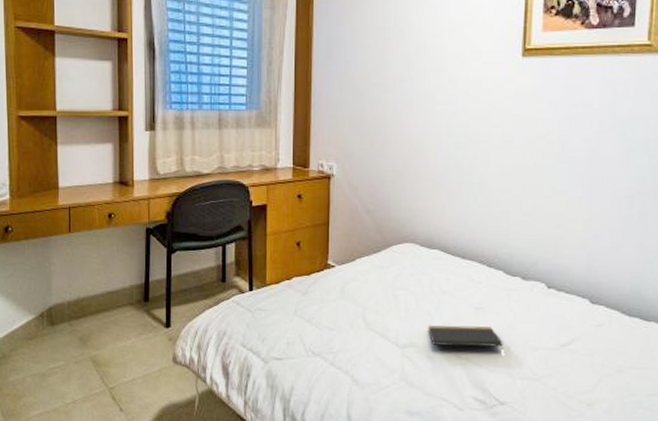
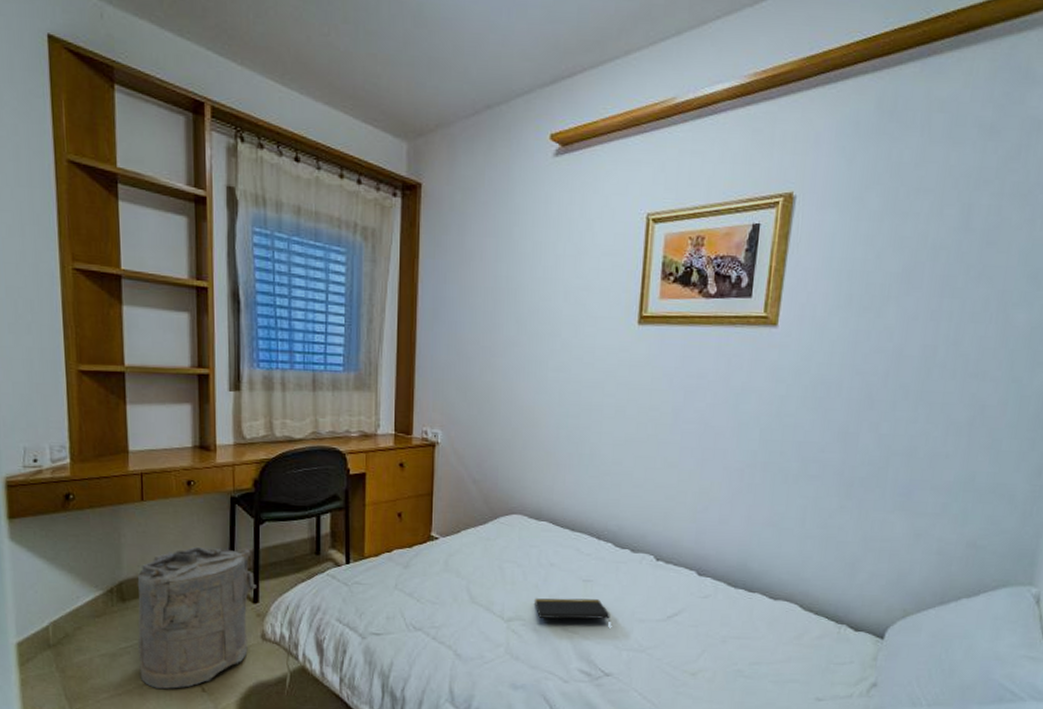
laundry hamper: none [64,274,168,408] -> present [137,546,256,689]

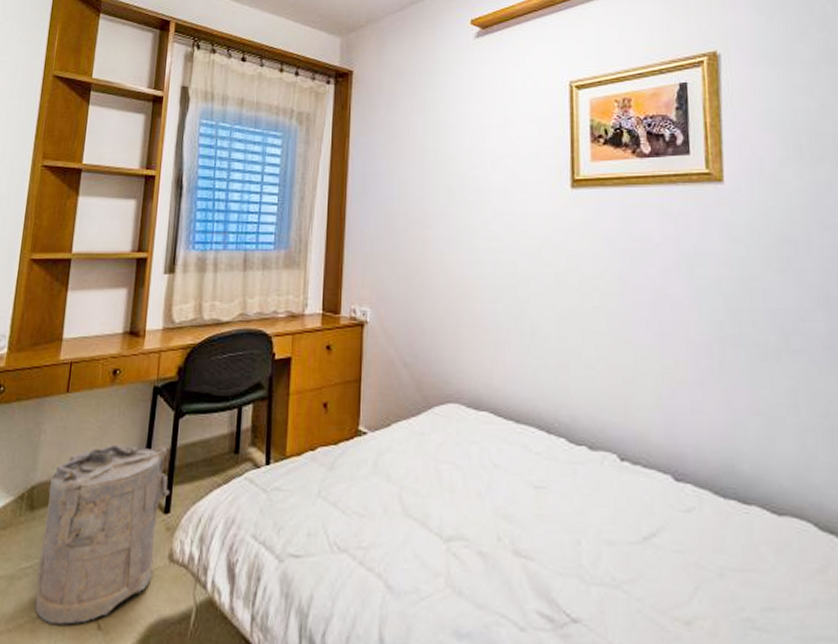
notepad: present [535,598,610,622] -> none [478,510,571,544]

